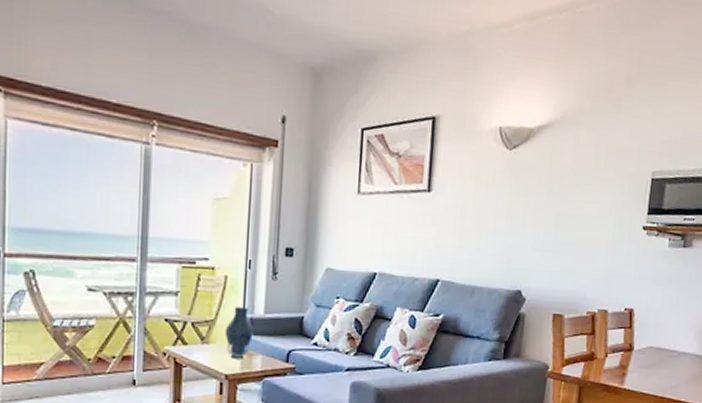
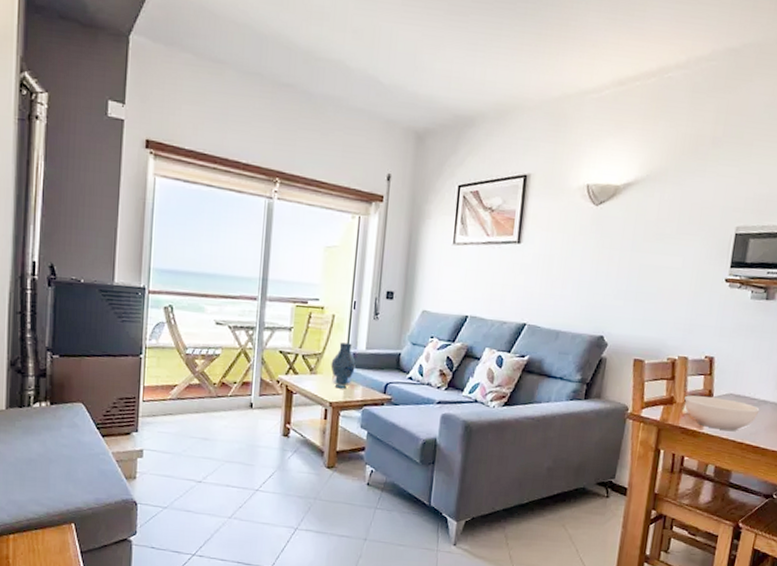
bowl: none [605,350,680,385] -> present [684,395,760,431]

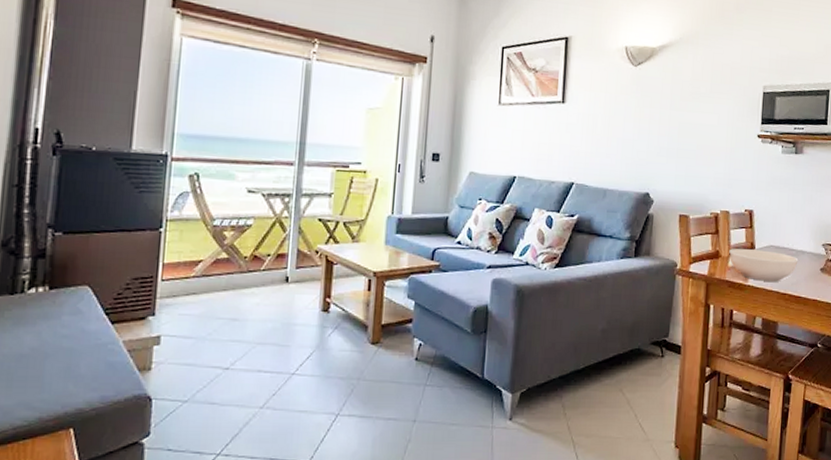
vase: present [330,342,356,389] -> none [374,208,401,257]

